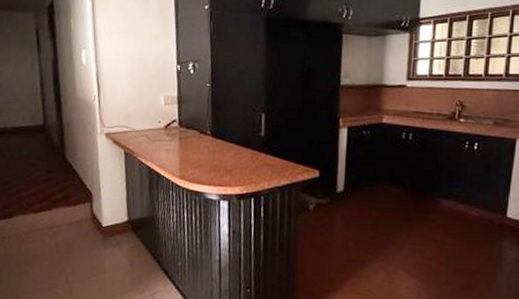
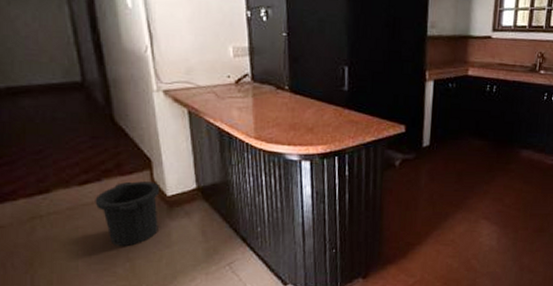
trash can: none [45,211,97,271] -> present [95,181,159,247]

